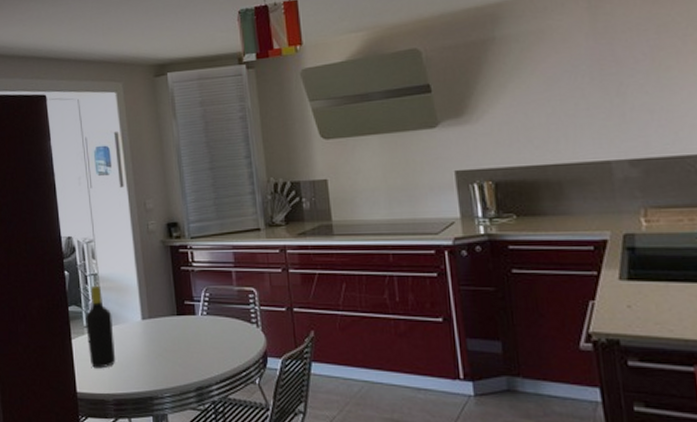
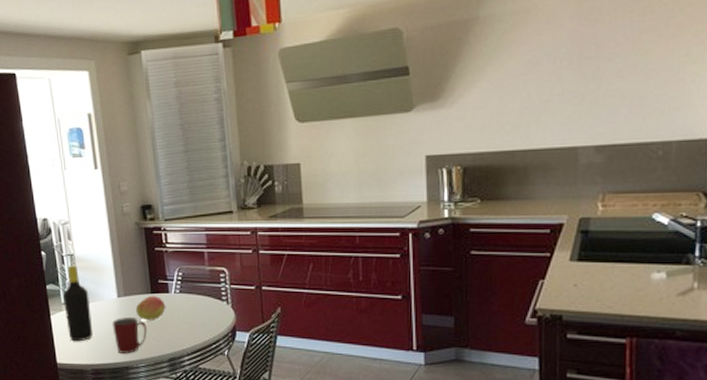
mug: none [136,342,173,382] -> present [112,318,147,354]
fruit: none [160,317,193,345] -> present [135,295,166,321]

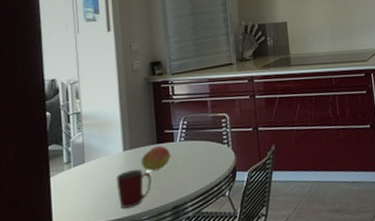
bottle: present [63,265,93,342] -> none [66,123,96,203]

